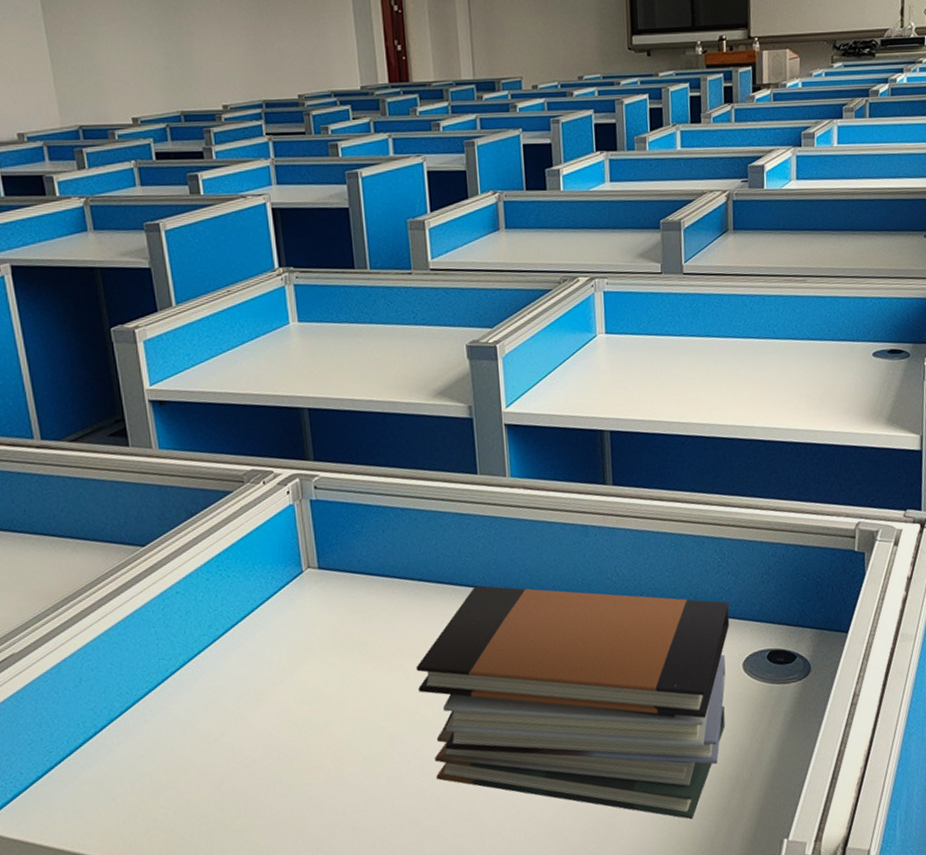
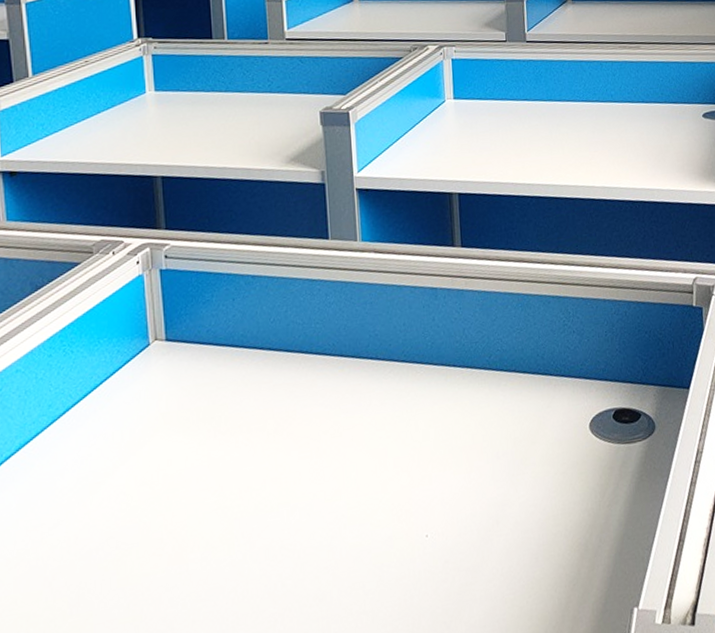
book stack: present [416,585,730,820] -> none [263,352,576,592]

